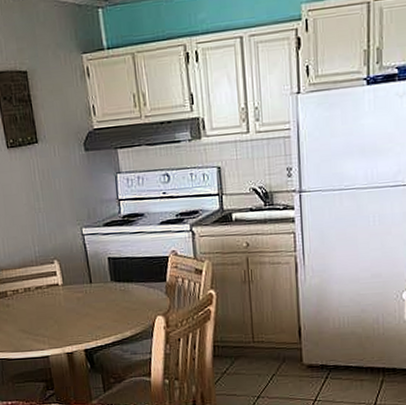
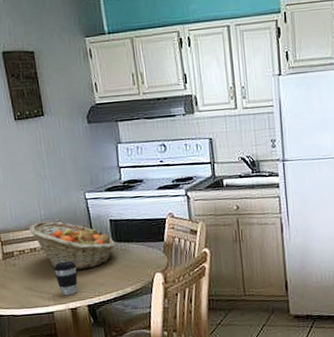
fruit basket: none [22,259,114,313] -> present [28,221,115,271]
coffee cup: none [48,301,74,339] -> present [53,260,78,296]

